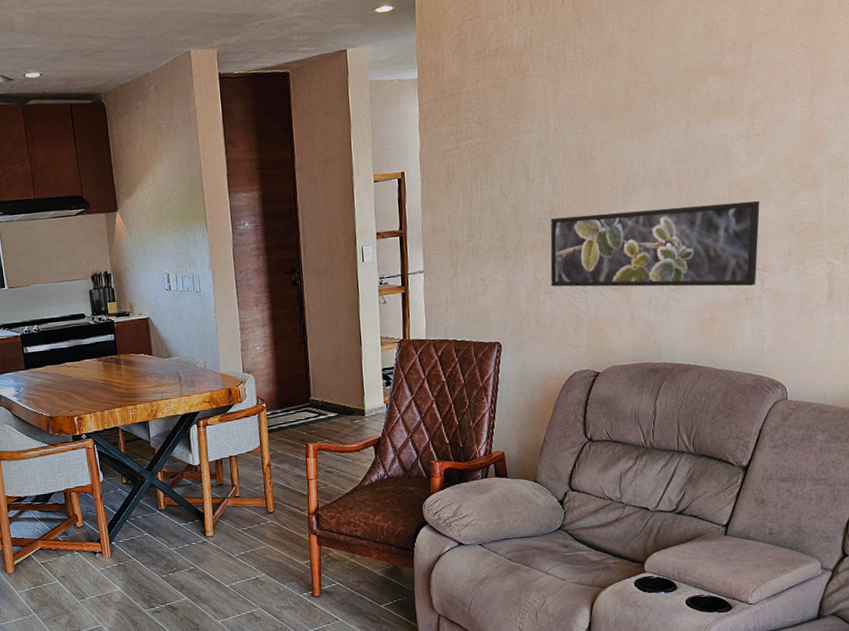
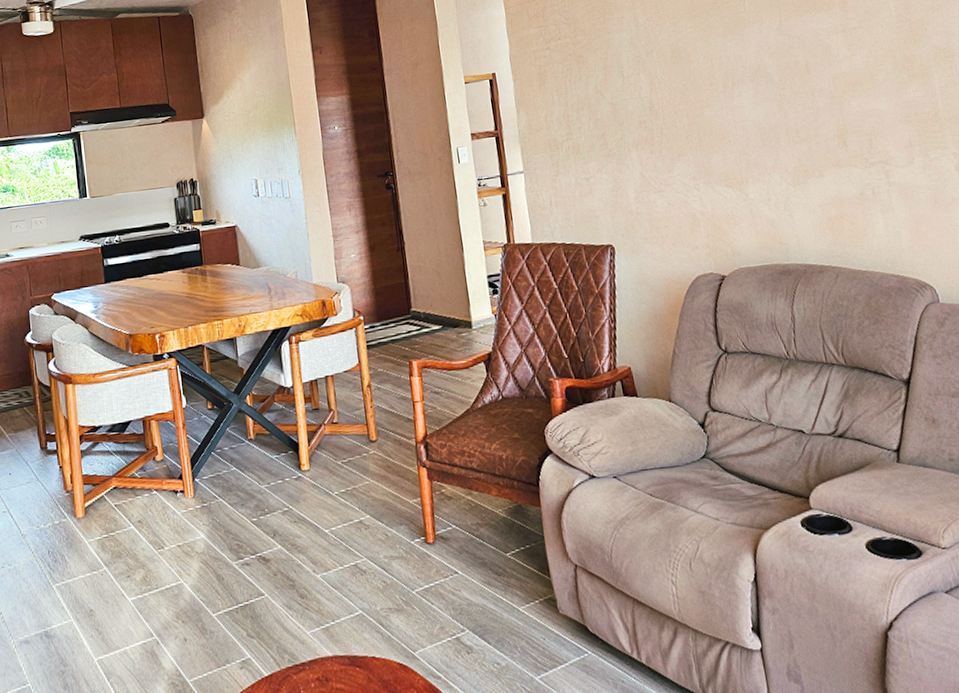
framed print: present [550,200,760,287] -> none [651,92,881,185]

